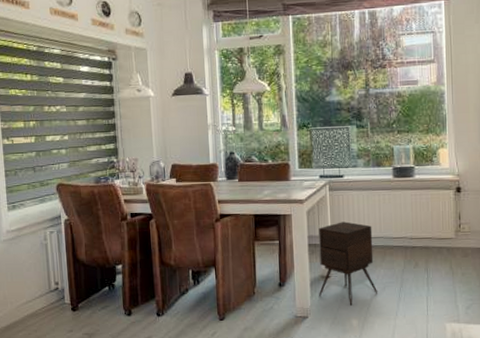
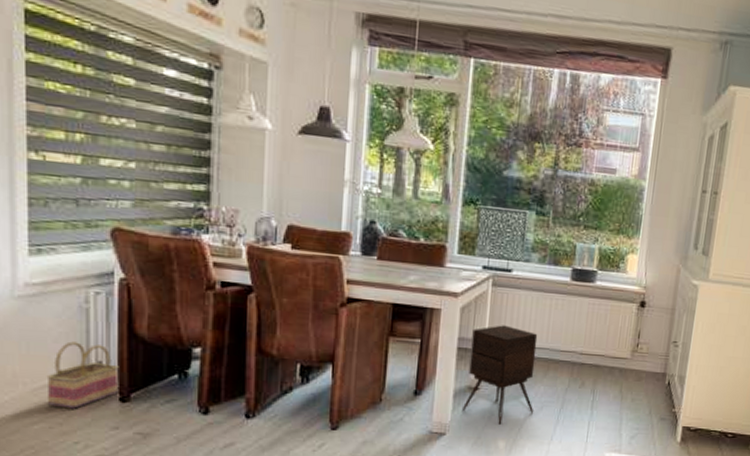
basket: none [24,269,70,319] -> present [46,341,119,409]

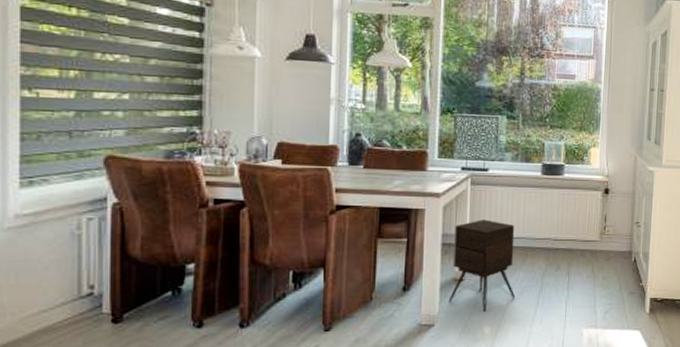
basket: present [46,341,119,409] -> none [36,268,112,335]

